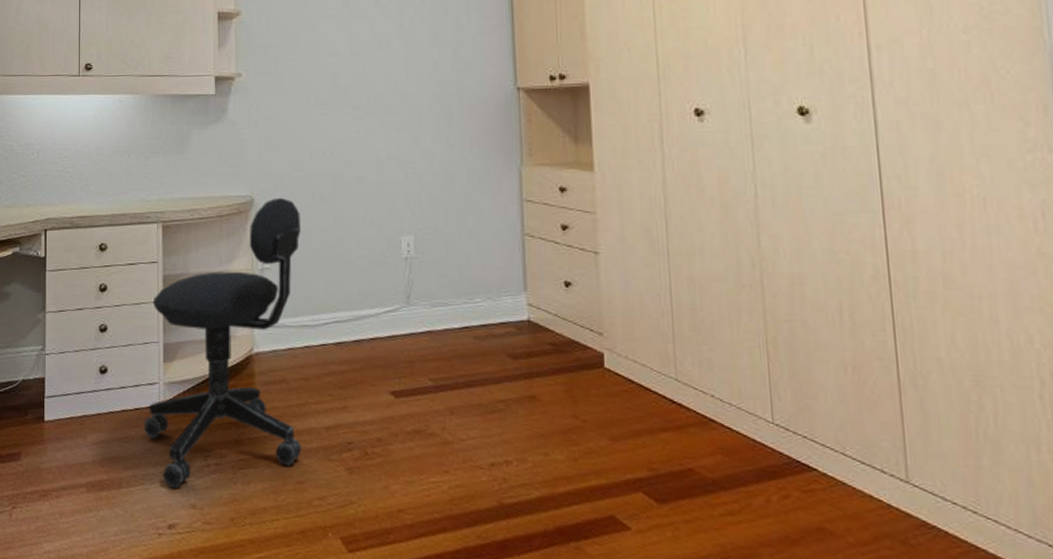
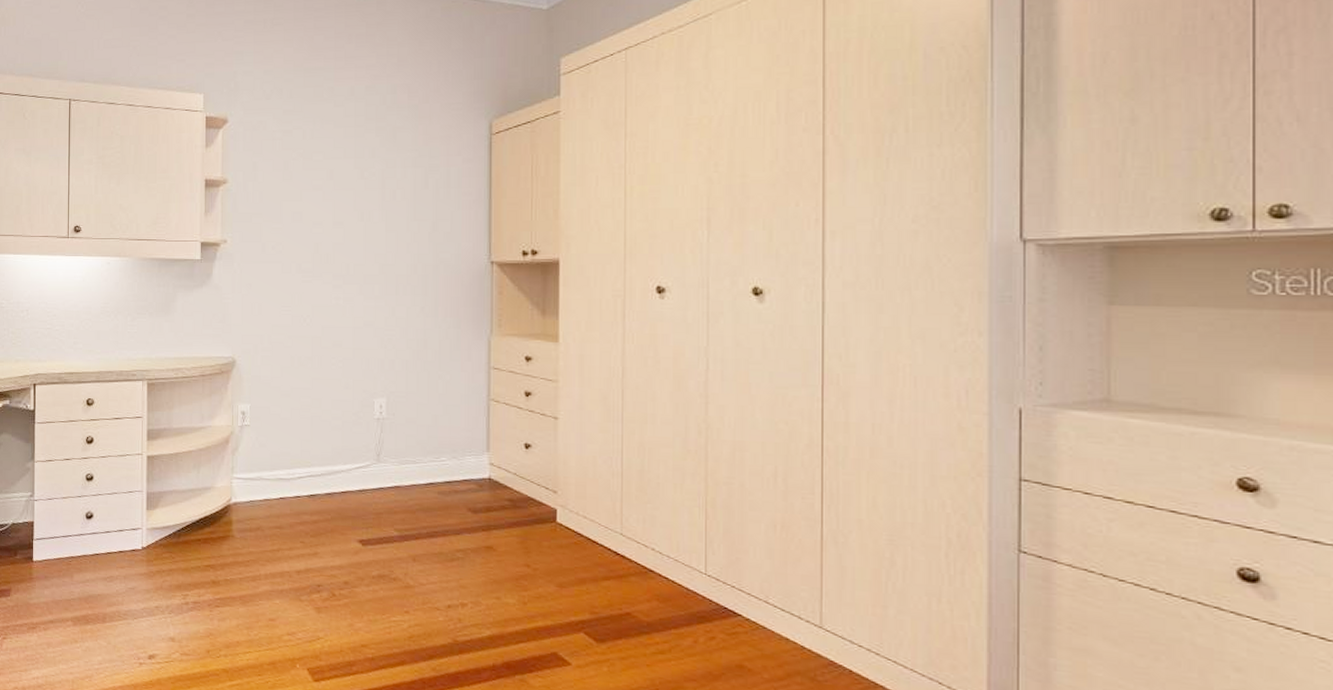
office chair: present [143,197,302,488] -> none [127,359,280,623]

